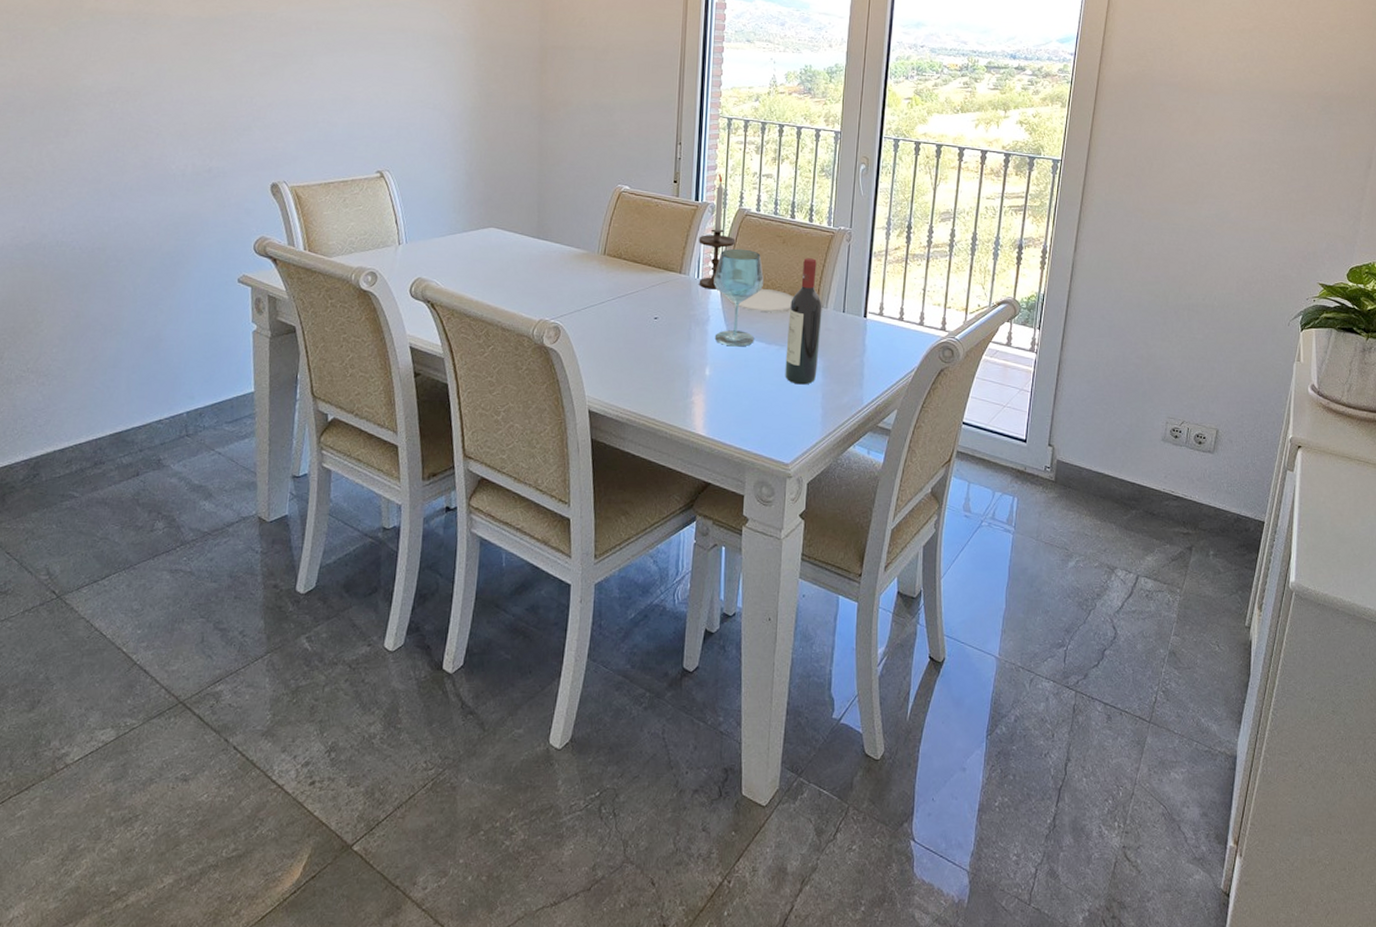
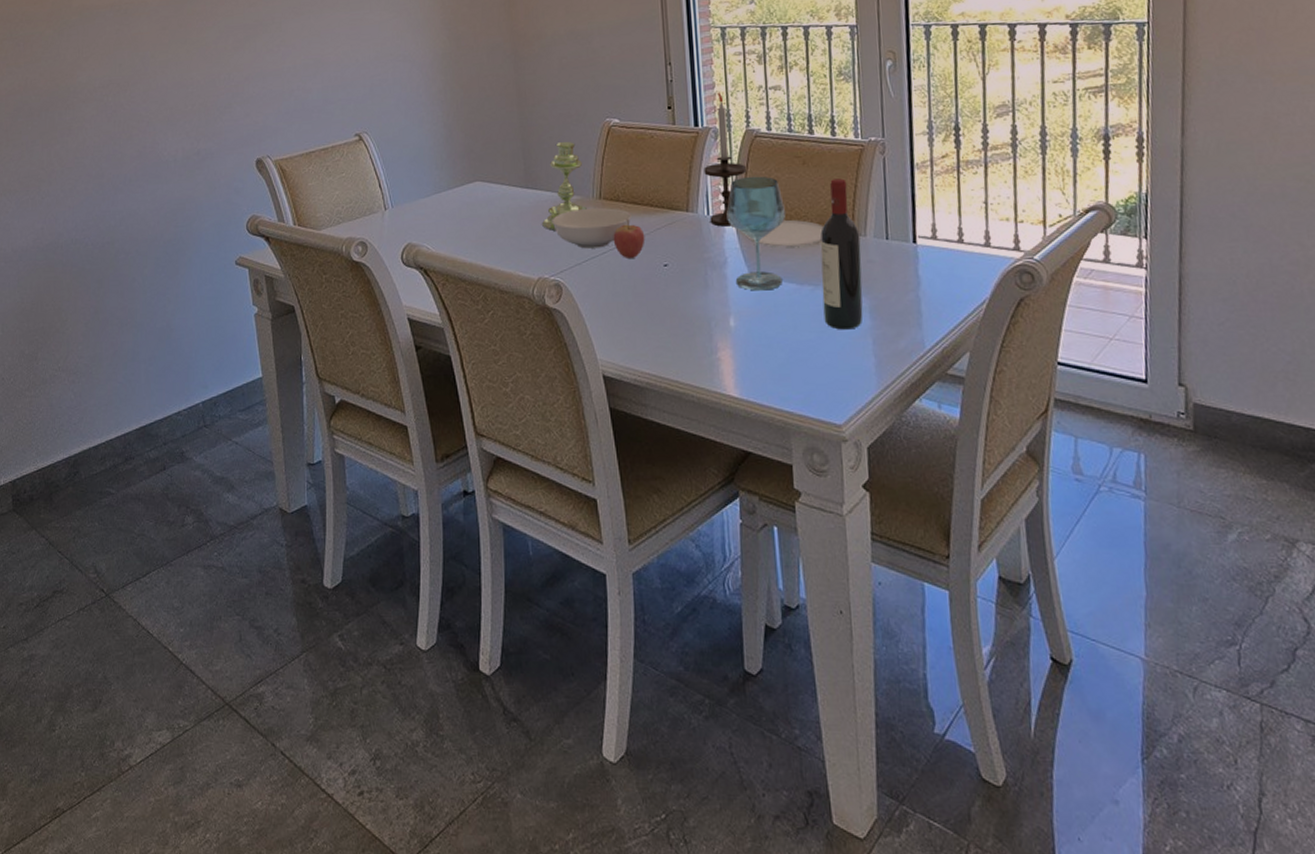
candlestick: none [549,200,592,279] -> present [542,141,587,231]
bowl: none [558,262,631,298] -> present [552,207,632,249]
fruit: none [612,274,641,310] -> present [613,218,645,258]

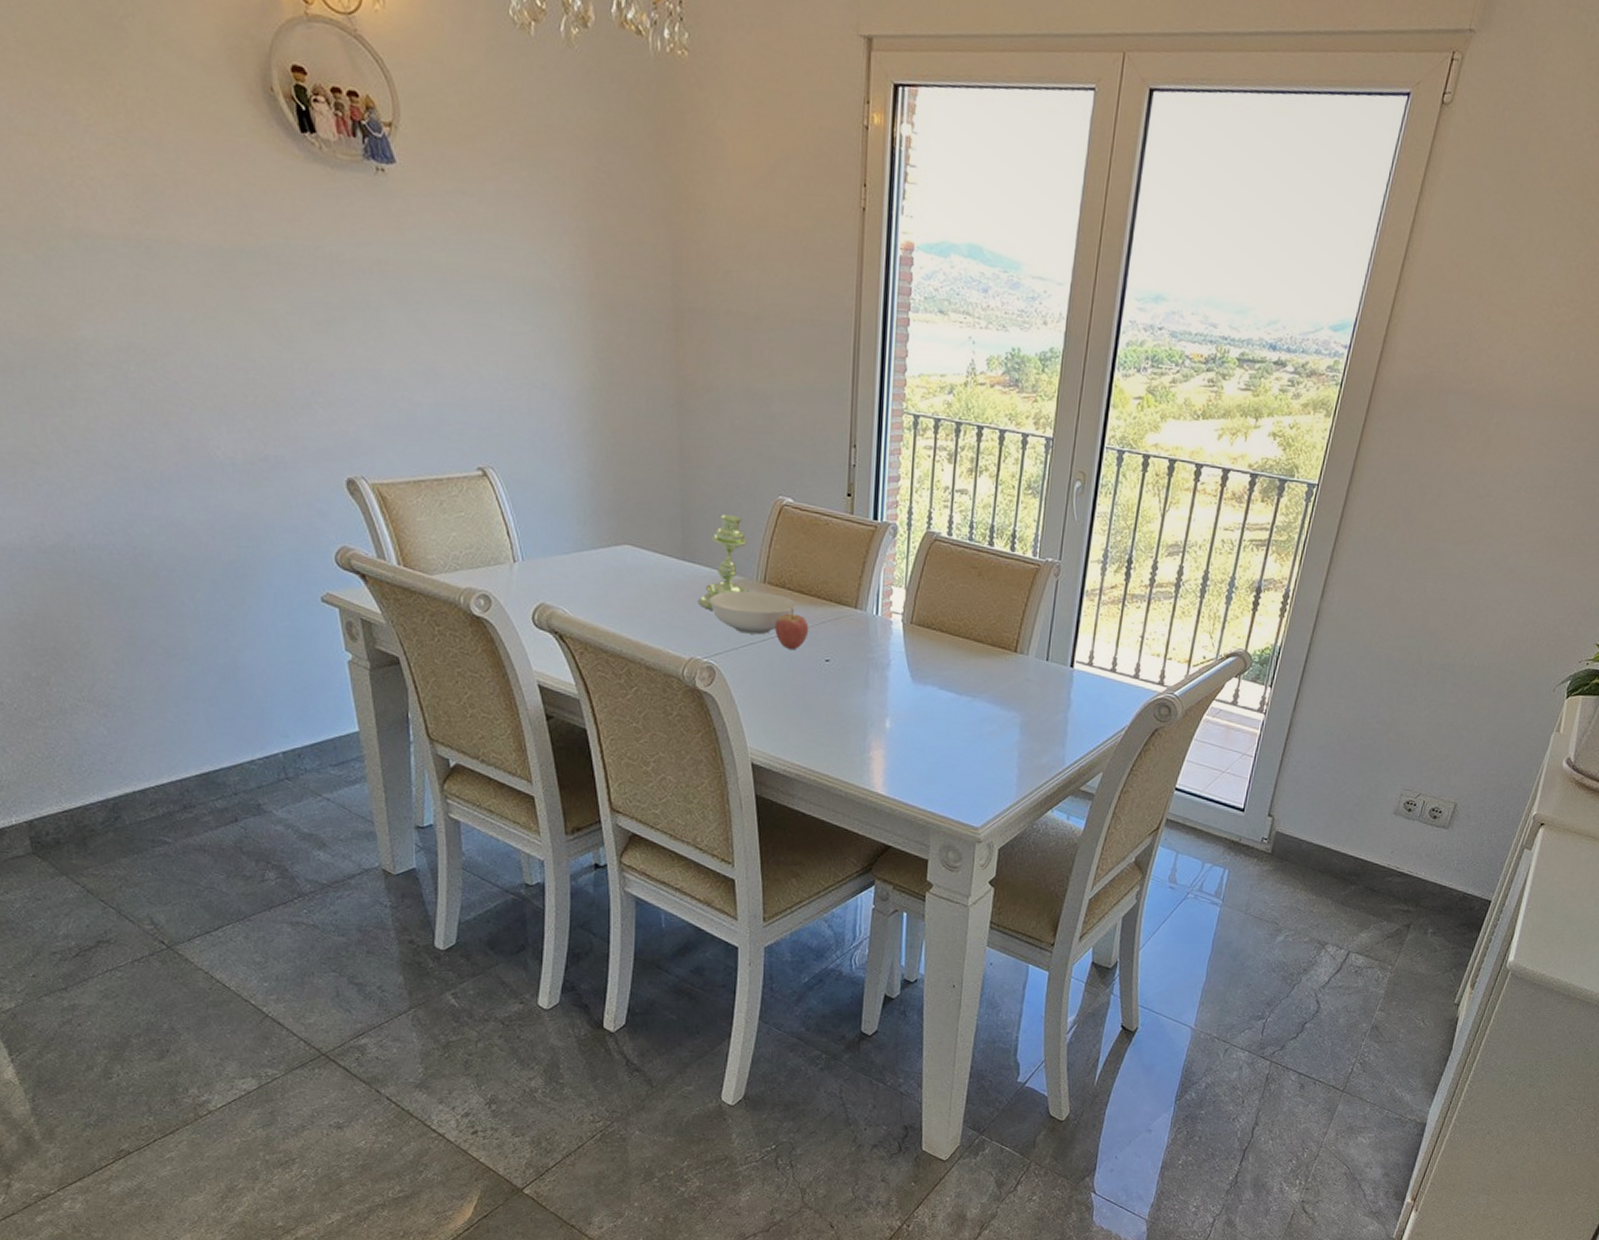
candlestick: present [704,92,747,227] -> none [877,486,922,629]
wine glass: present [726,176,787,291] -> none [895,580,956,697]
plate: present [747,219,825,247] -> none [913,629,990,658]
wine bottle: present [820,178,863,330] -> none [977,595,1023,742]

